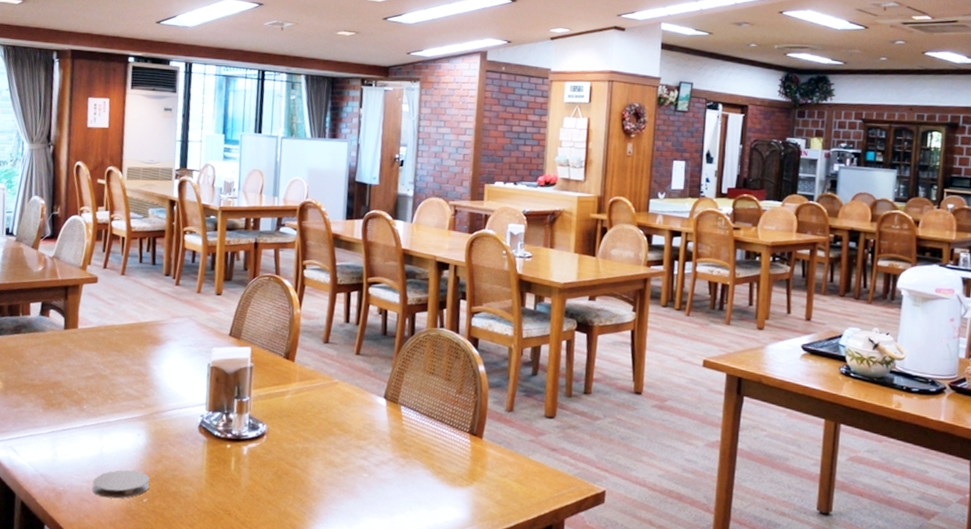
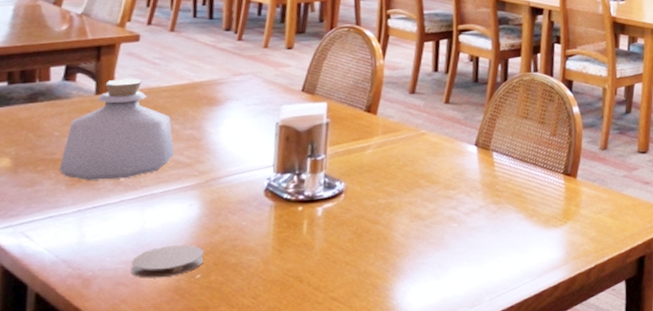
bottle: none [37,316,126,406] -> present [59,78,175,180]

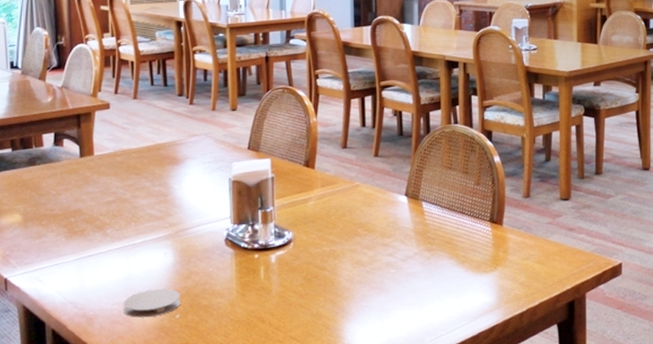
bottle: present [59,78,175,180] -> none [58,142,148,232]

